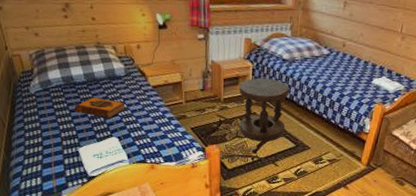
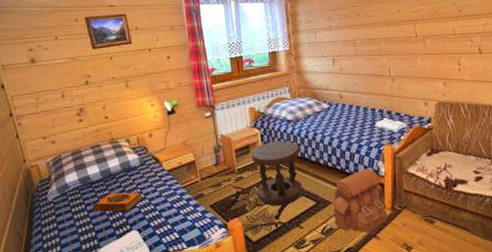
backpack: none [309,122,364,182] -> present [334,168,387,233]

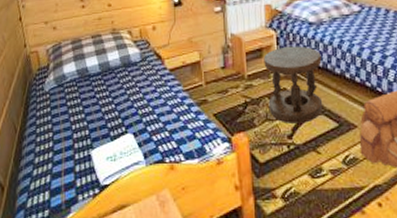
hardback book: present [92,191,143,212] -> none [88,88,141,112]

